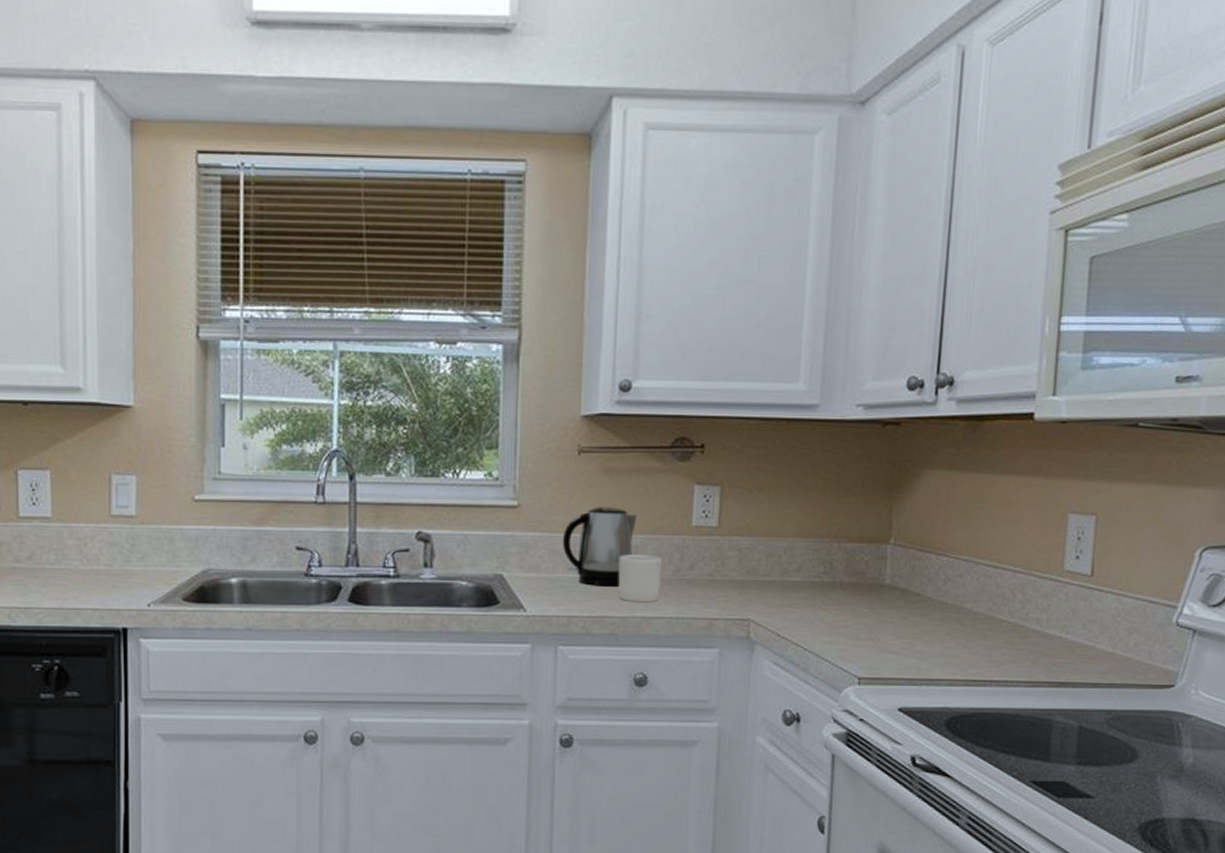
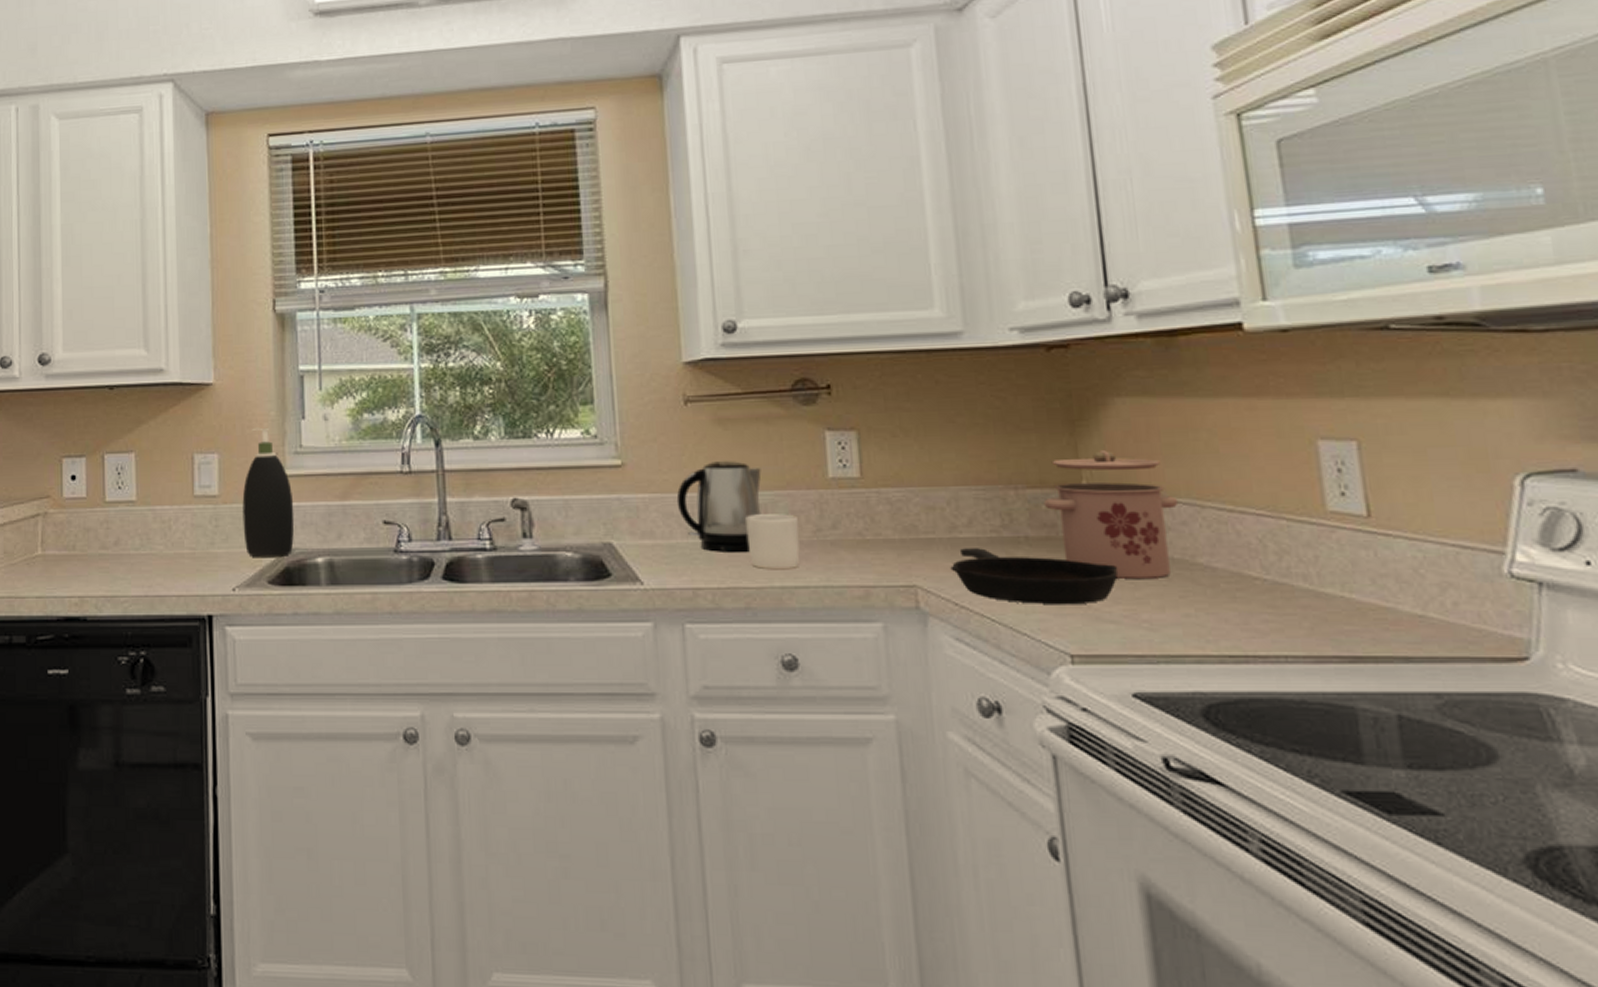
soap dispenser: none [159,452,211,577] -> present [242,427,295,558]
frying pan: none [778,590,906,637] -> present [950,548,1119,604]
cooking pot: none [858,514,960,619] -> present [1043,450,1179,579]

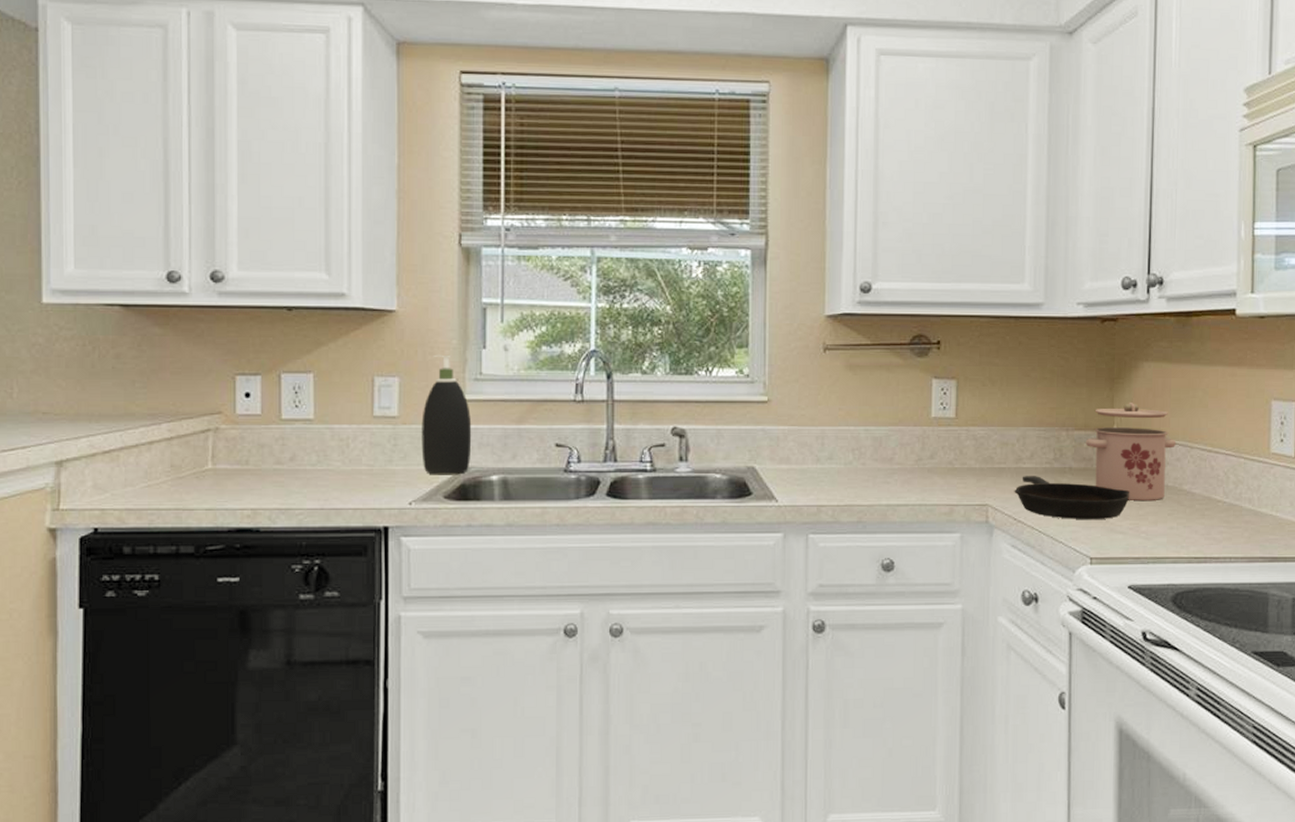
kettle: present [676,460,762,552] -> none [810,400,880,476]
mug: present [746,514,800,570] -> none [864,446,905,491]

